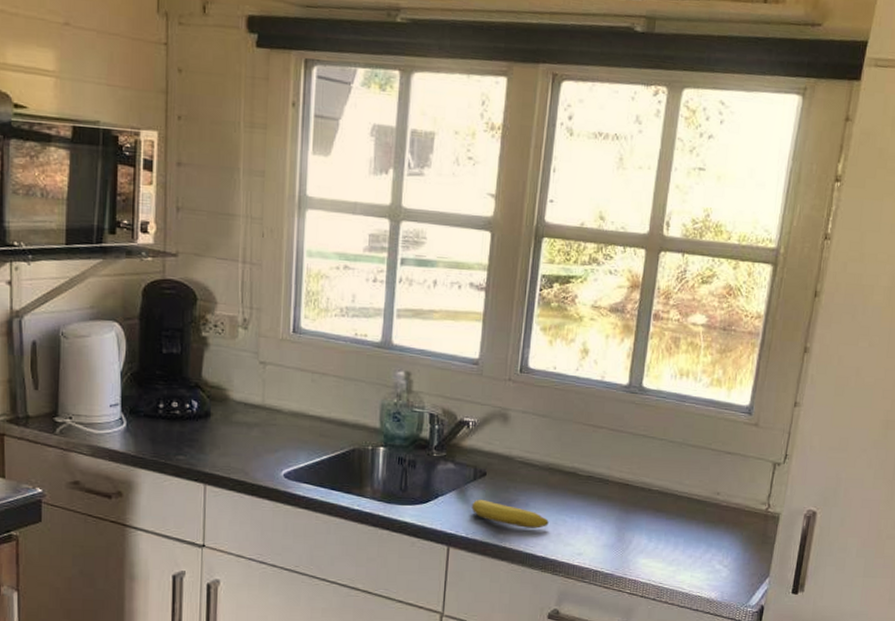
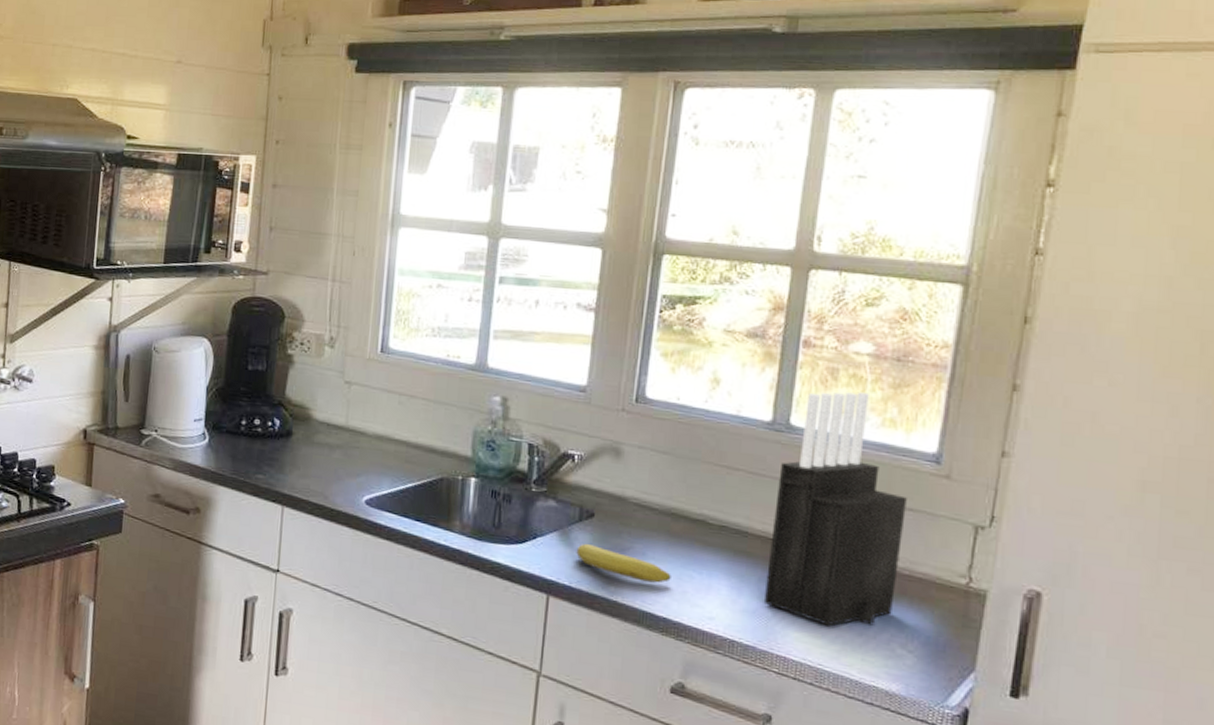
knife block: none [619,357,727,552] -> present [763,392,907,627]

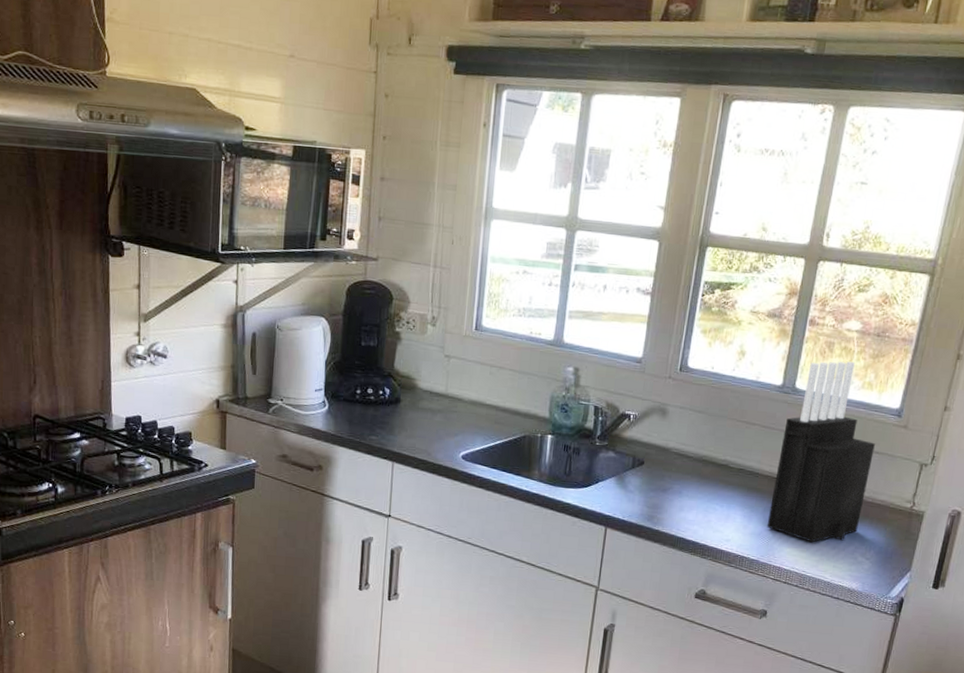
fruit: present [576,543,671,583] -> none [629,485,700,515]

